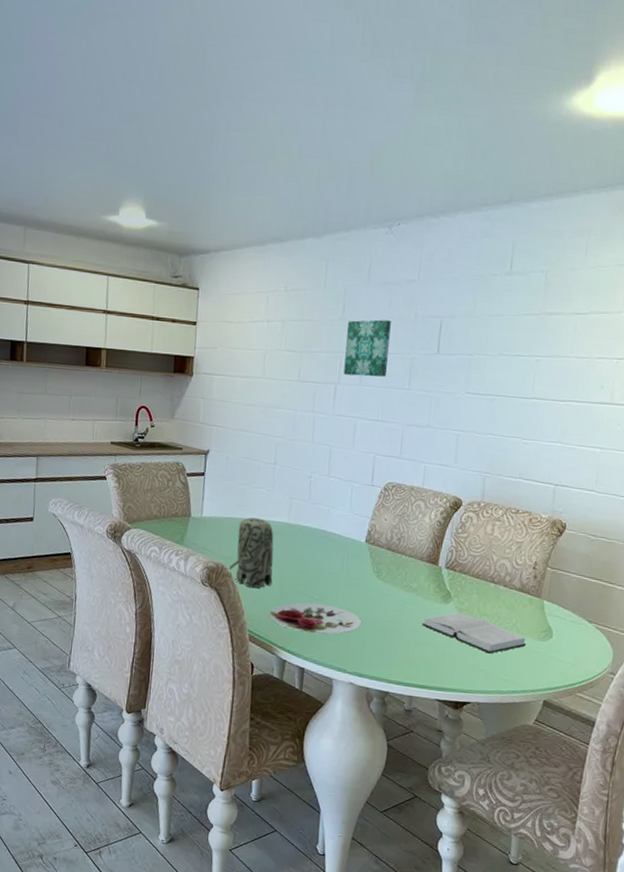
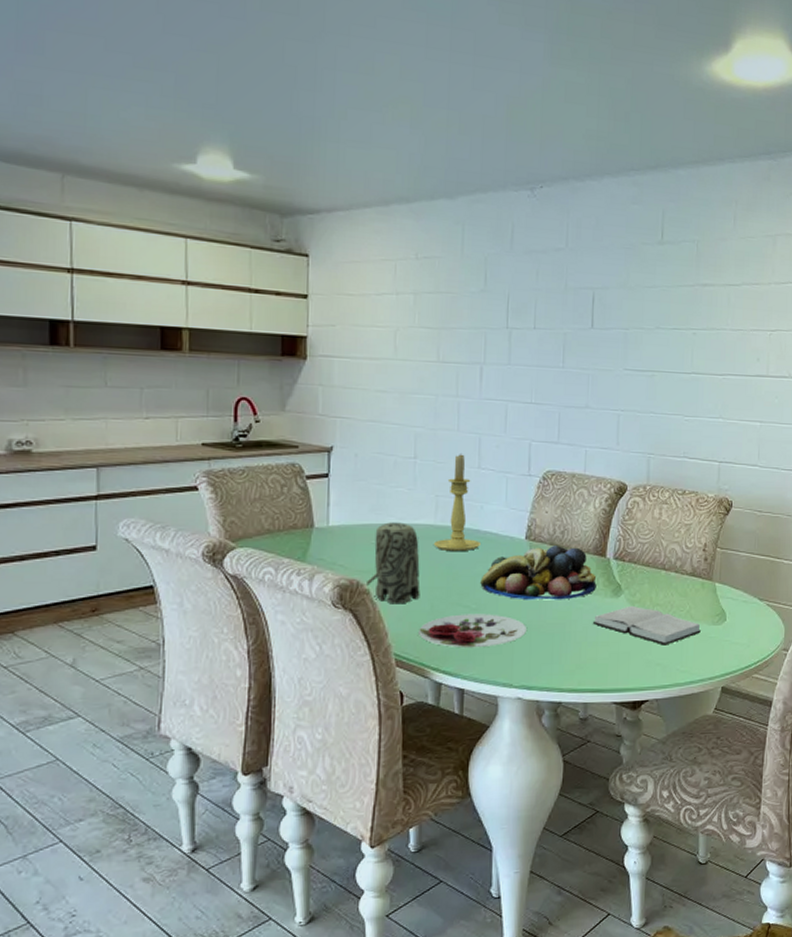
candle holder: none [285,462,326,548] -> present [433,454,480,552]
fruit bowl: none [323,550,428,601] -> present [480,546,596,600]
wall art: present [343,319,391,377] -> none [489,291,540,355]

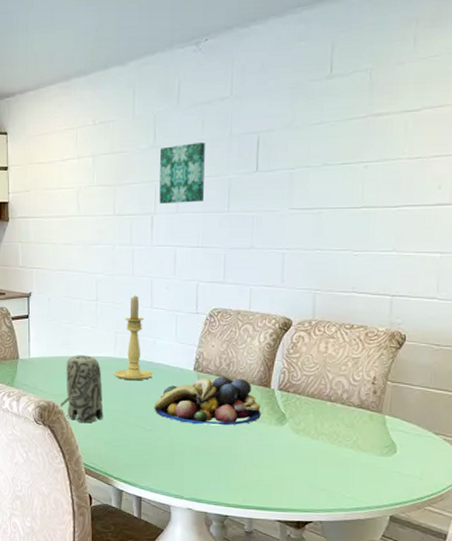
plate: present [419,614,526,648] -> none [103,434,195,463]
wall art: none [489,291,540,355] -> present [159,142,205,204]
hardback book: present [592,605,702,645] -> none [257,433,370,472]

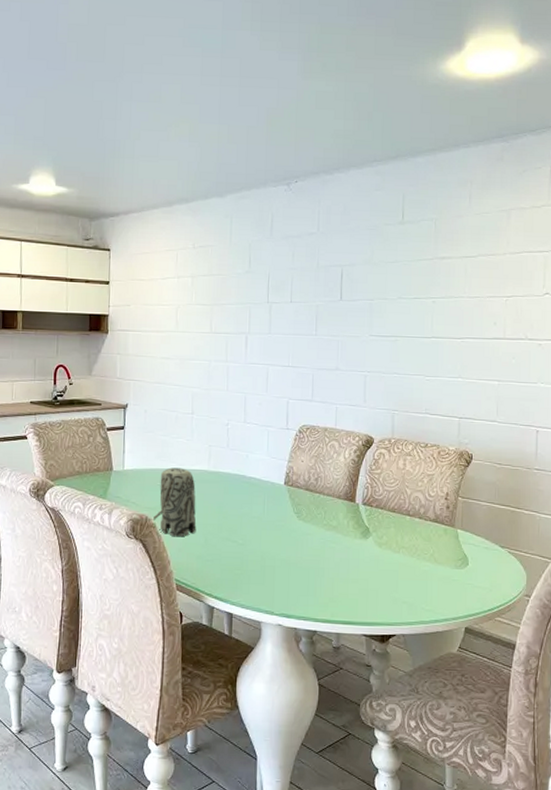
candle holder: present [113,296,154,381] -> none [207,410,246,494]
fruit bowl: present [154,377,261,426] -> none [246,491,347,540]
wall art: present [159,142,205,204] -> none [253,271,295,325]

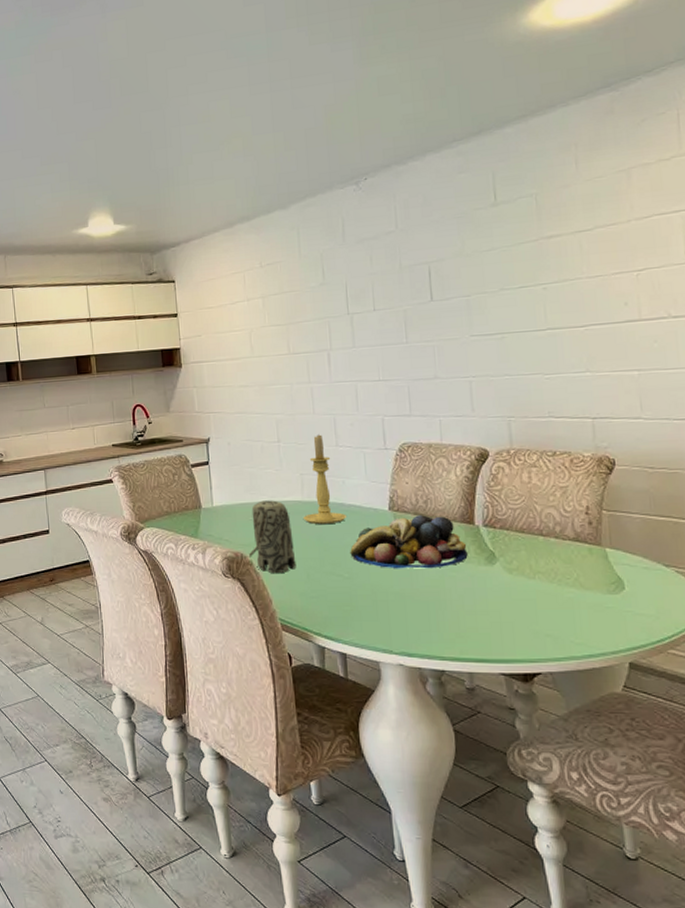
candle holder: none [207,410,246,494] -> present [303,434,346,525]
fruit bowl: none [246,491,347,540] -> present [350,515,468,569]

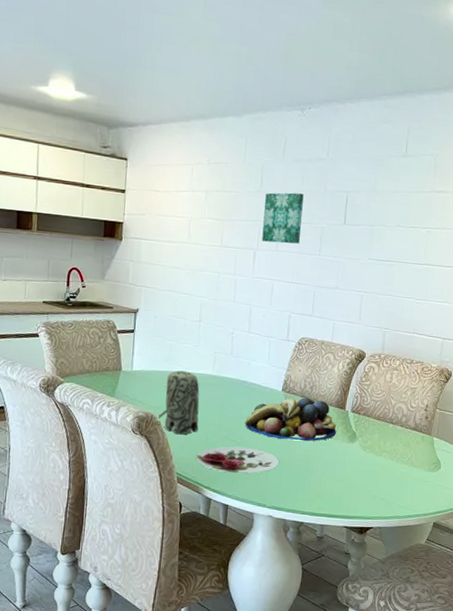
plate: none [298,582,400,615] -> present [196,446,279,474]
candle holder: present [303,434,346,525] -> none [210,320,247,397]
wall art: none [330,276,380,340] -> present [262,192,304,244]

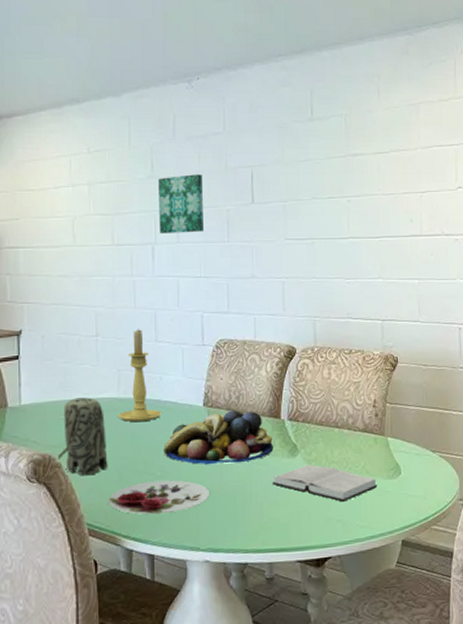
candle holder: none [210,320,247,397] -> present [117,329,162,422]
hardback book: none [331,450,420,485] -> present [272,464,378,502]

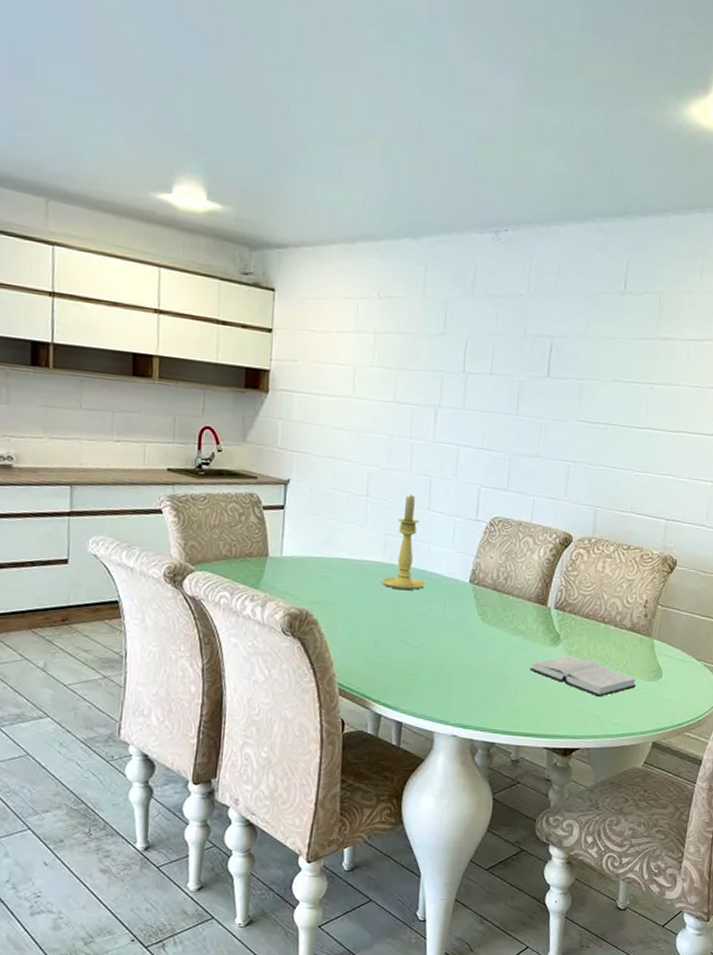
toy elephant: present [58,397,108,476] -> none [315,556,367,636]
plate: present [108,480,209,515] -> none [362,650,465,684]
wall art: present [159,174,203,233] -> none [445,336,498,401]
fruit bowl: present [163,410,273,465] -> none [423,591,536,645]

